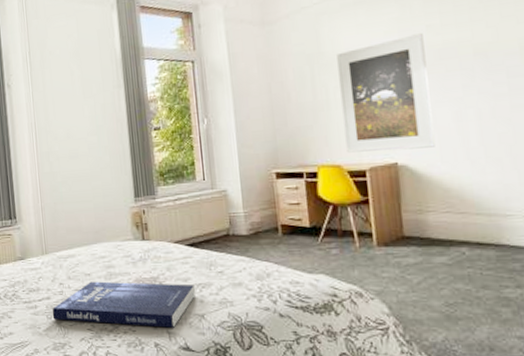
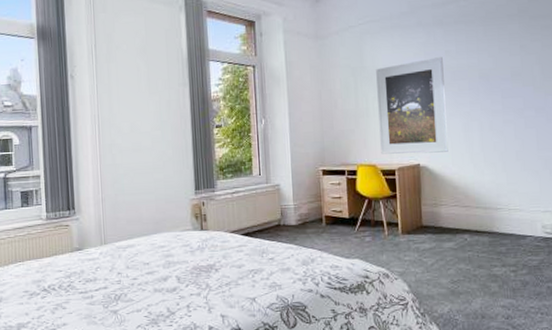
book: present [52,281,195,328] -> none [109,270,248,312]

